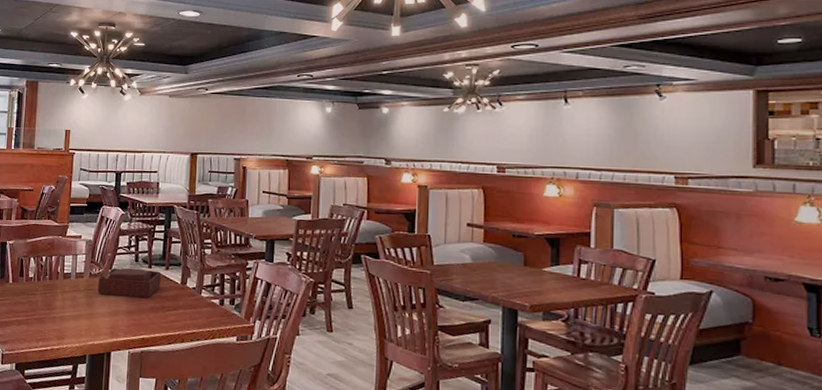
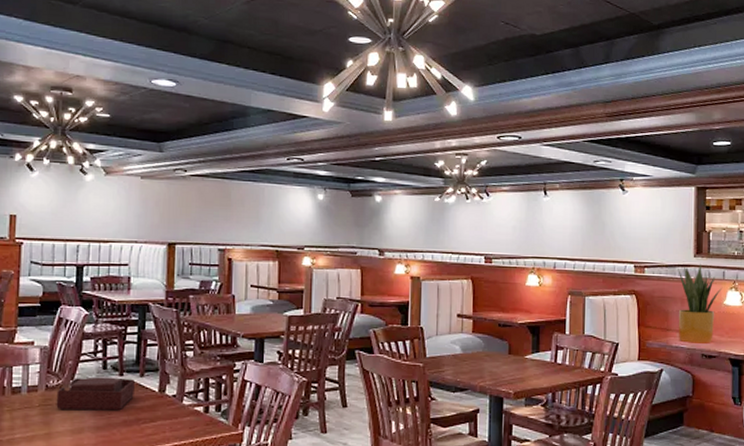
planter: none [731,174,793,265] -> present [678,263,723,344]

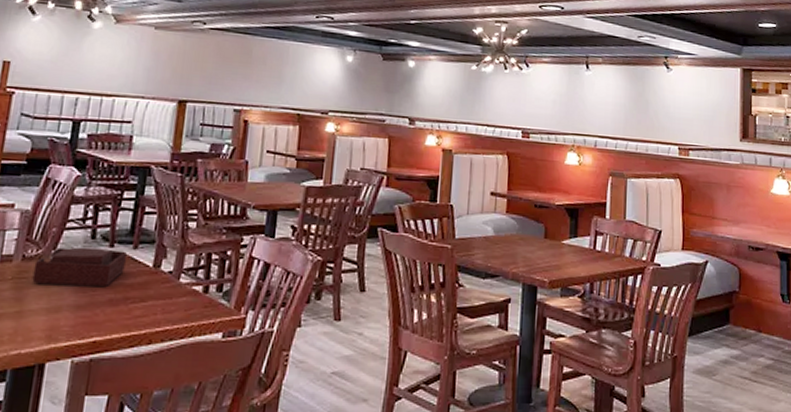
planter: present [678,263,723,344] -> none [723,148,770,235]

